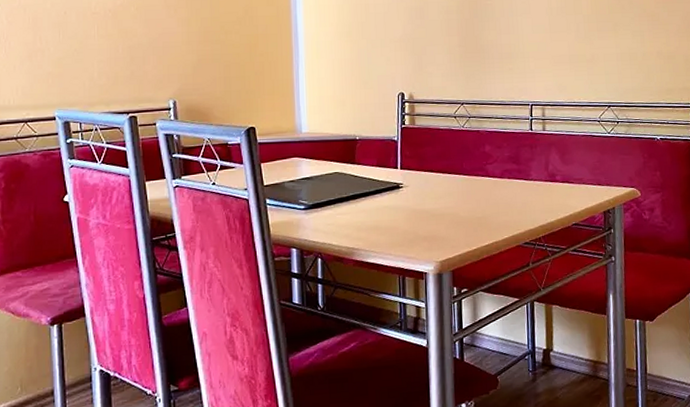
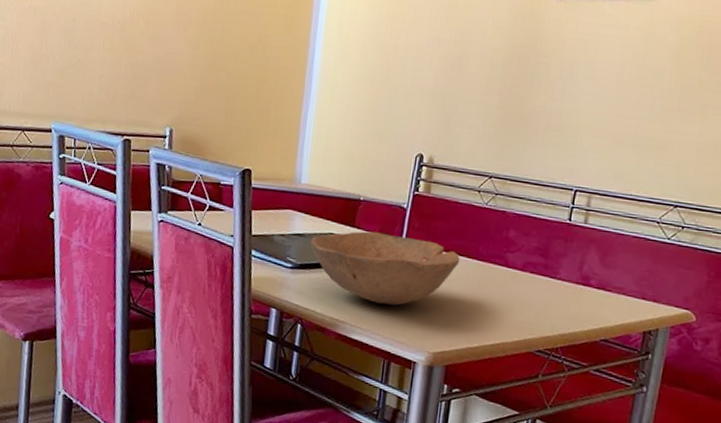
bowl: none [318,165,450,227] -> present [310,231,460,306]

